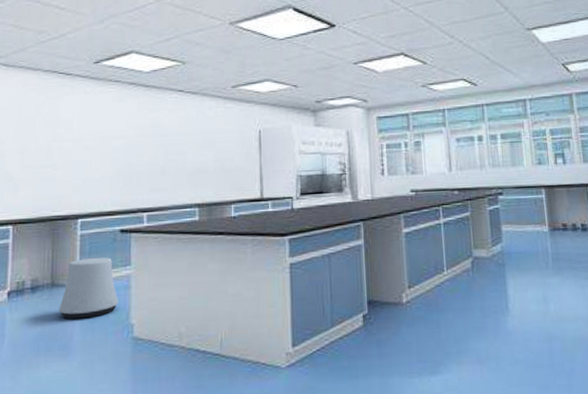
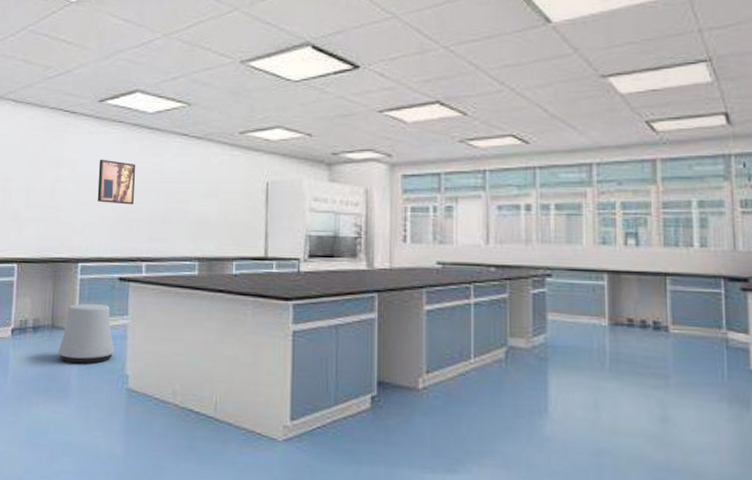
wall art: none [95,117,134,159] -> present [97,159,136,205]

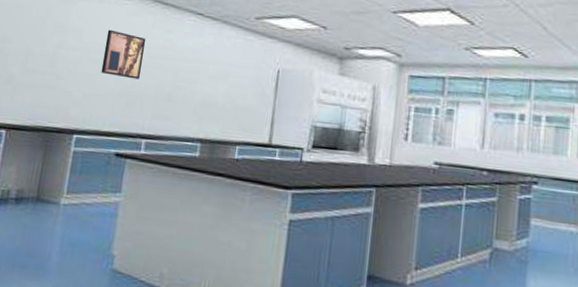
stool: present [58,304,115,364] -> none [40,177,103,241]

